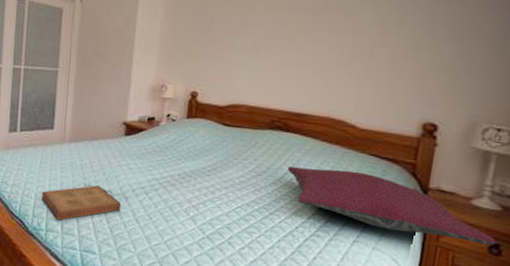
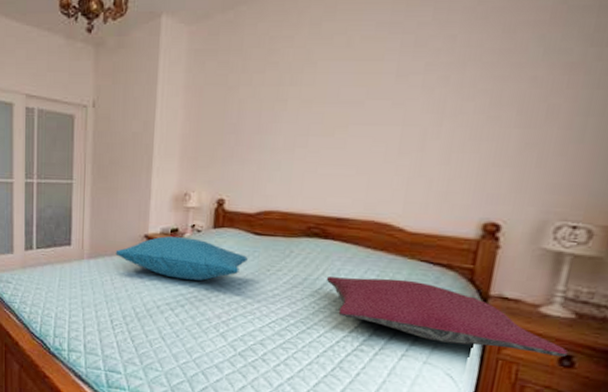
book: present [42,185,122,221] -> none [62,302,146,340]
pillow: none [95,124,217,167] -> present [115,236,248,281]

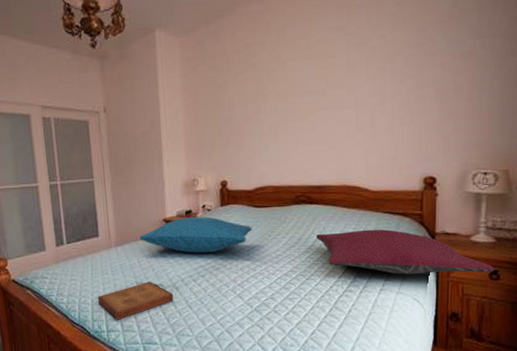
book: none [62,302,146,340] -> present [98,281,174,320]

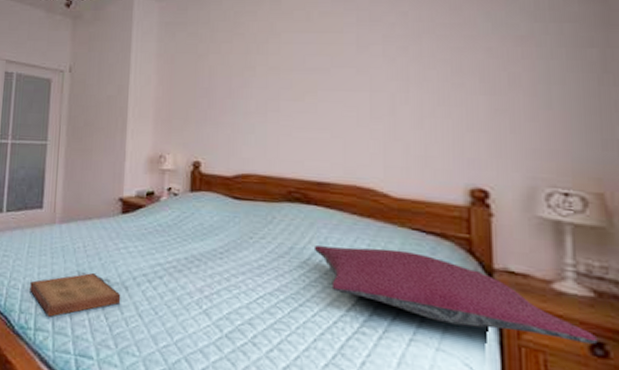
pillow: present [139,217,252,253] -> none [89,199,228,249]

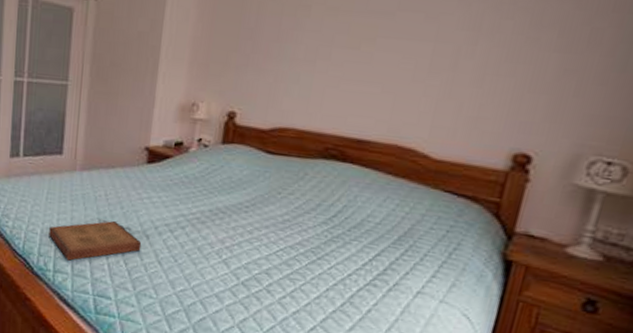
pillow: present [313,246,598,344] -> none [341,203,593,302]

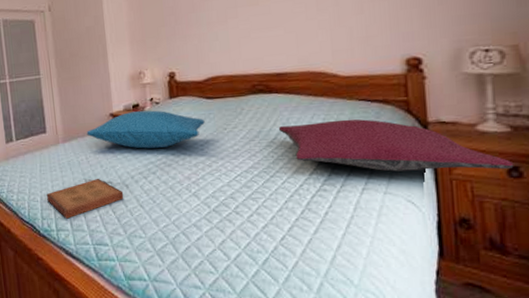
pillow: none [112,149,258,201] -> present [86,110,205,149]
pillow: none [341,203,593,302] -> present [278,119,514,172]

